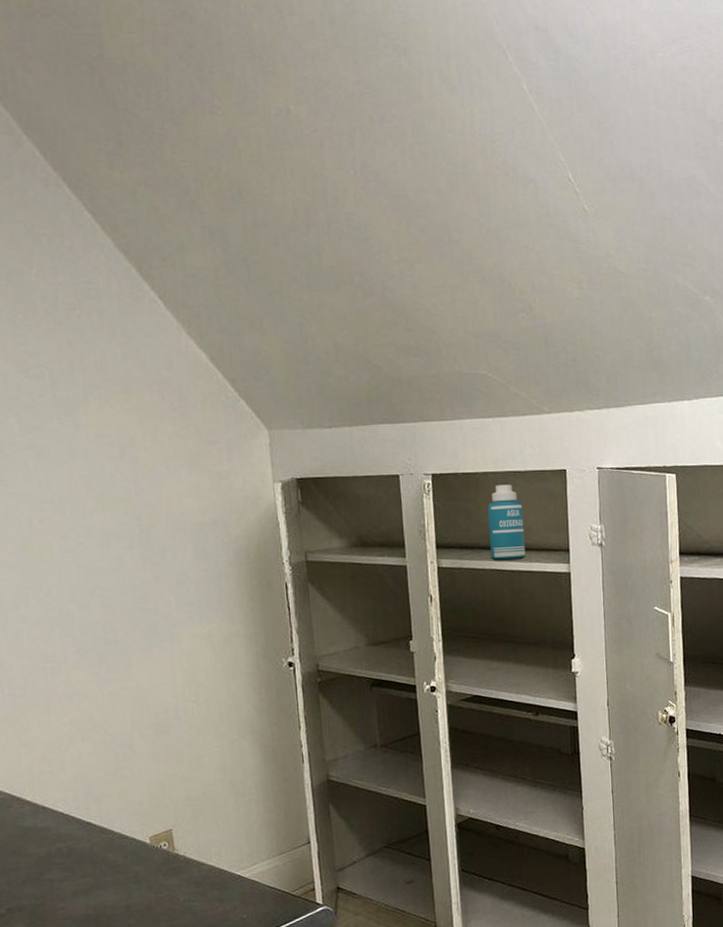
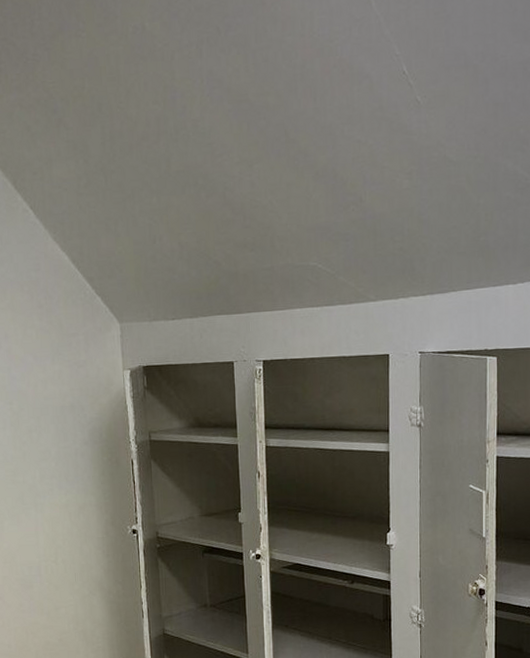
bottle: present [487,484,526,561] -> none [313,369,348,441]

